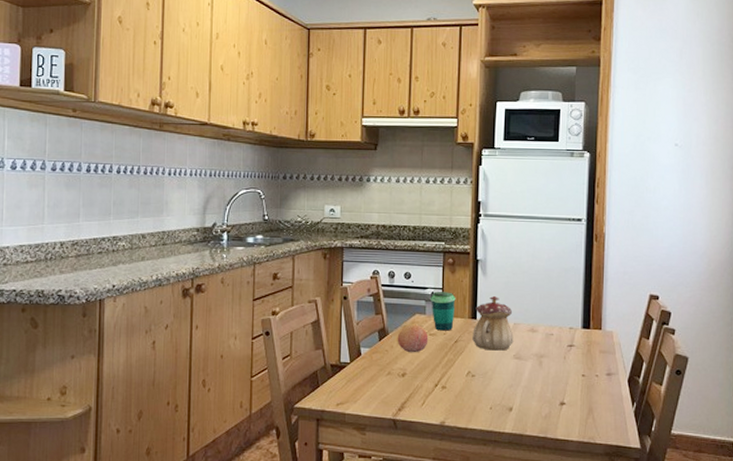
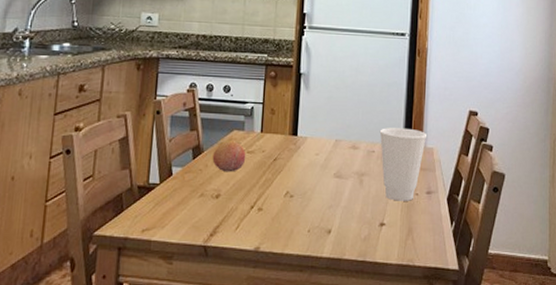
cup: present [431,292,456,331] -> none [250,106,277,148]
teapot: present [472,295,514,351] -> none [292,110,335,169]
cup: none [557,312,607,382] -> present [379,128,428,201]

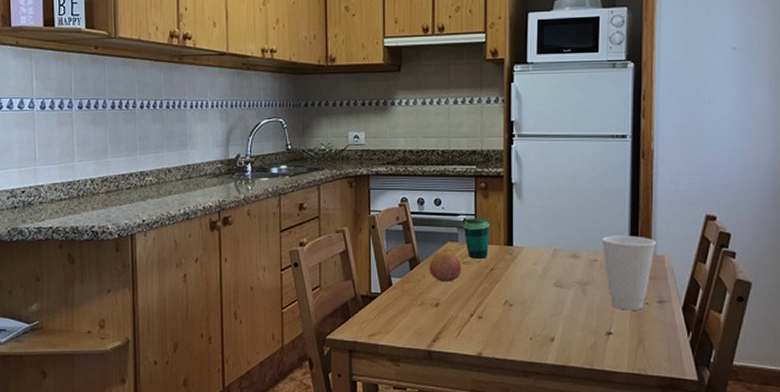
cup: none [250,106,277,148] -> present [463,218,490,259]

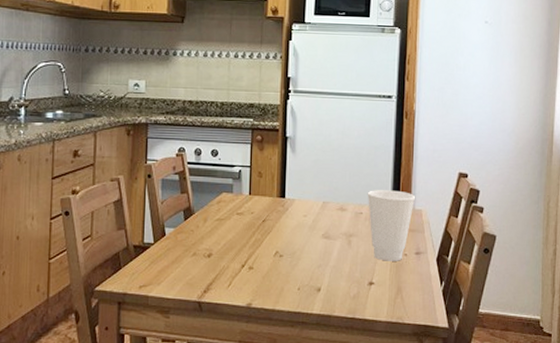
fruit: present [429,251,462,282] -> none [203,202,236,233]
cup: present [463,218,490,259] -> none [238,169,264,210]

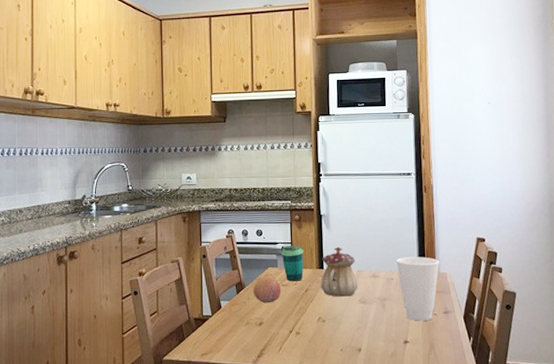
fruit: none [203,202,236,233] -> present [253,275,282,304]
cup: none [238,169,264,210] -> present [281,245,304,282]
teapot: none [281,173,323,230] -> present [321,246,358,297]

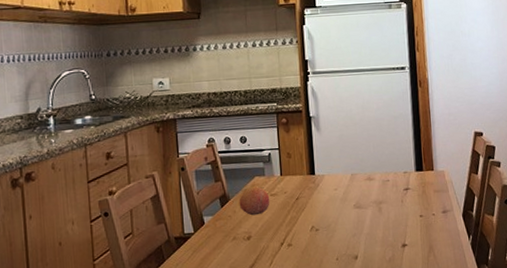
cup: present [281,245,304,282] -> none [268,151,293,190]
teapot: present [321,246,358,297] -> none [312,149,353,204]
cup: present [396,256,440,321] -> none [391,155,437,223]

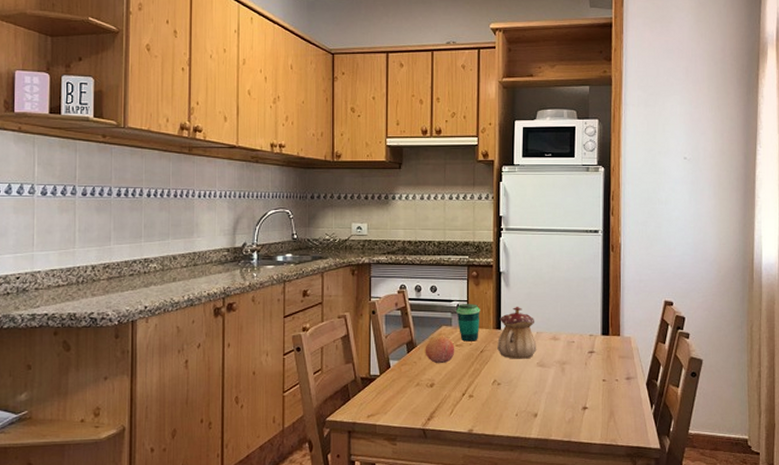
cup: none [268,151,293,190] -> present [456,304,480,342]
teapot: none [312,149,353,204] -> present [497,306,537,359]

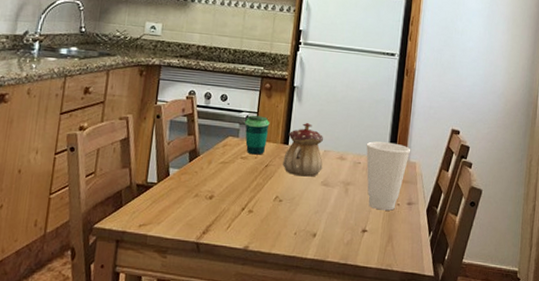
fruit: present [425,335,455,364] -> none [207,145,240,176]
cup: none [578,319,625,387] -> present [366,141,411,211]

